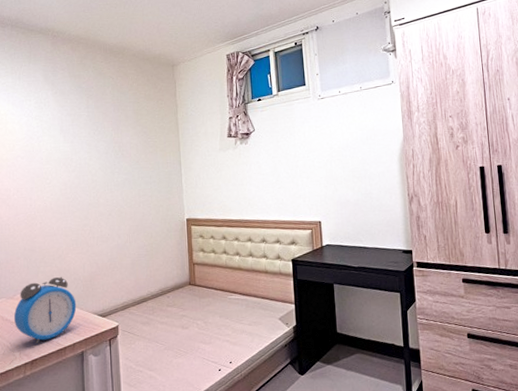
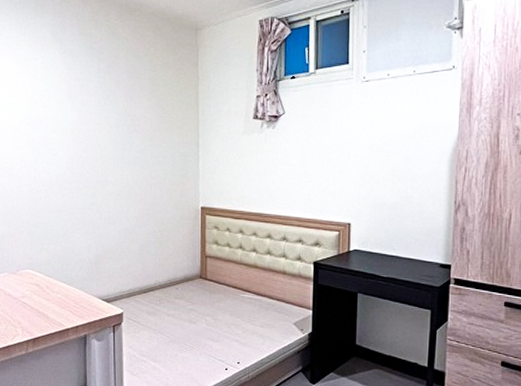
alarm clock: present [14,276,77,343] -> none [17,255,81,322]

